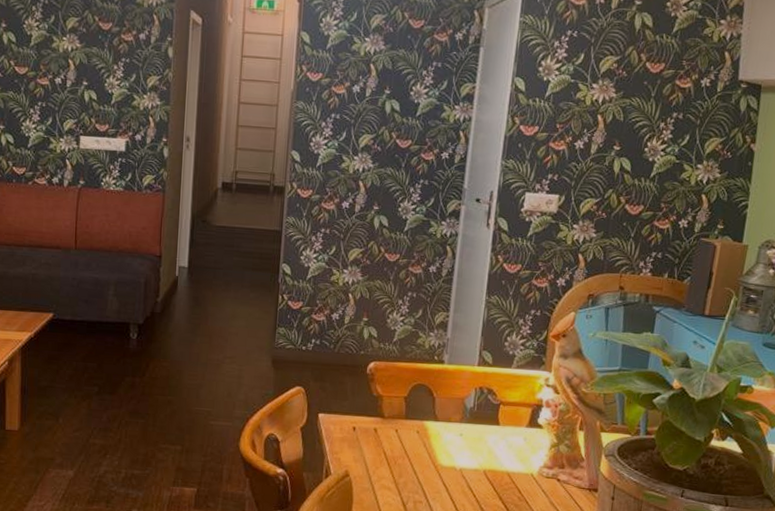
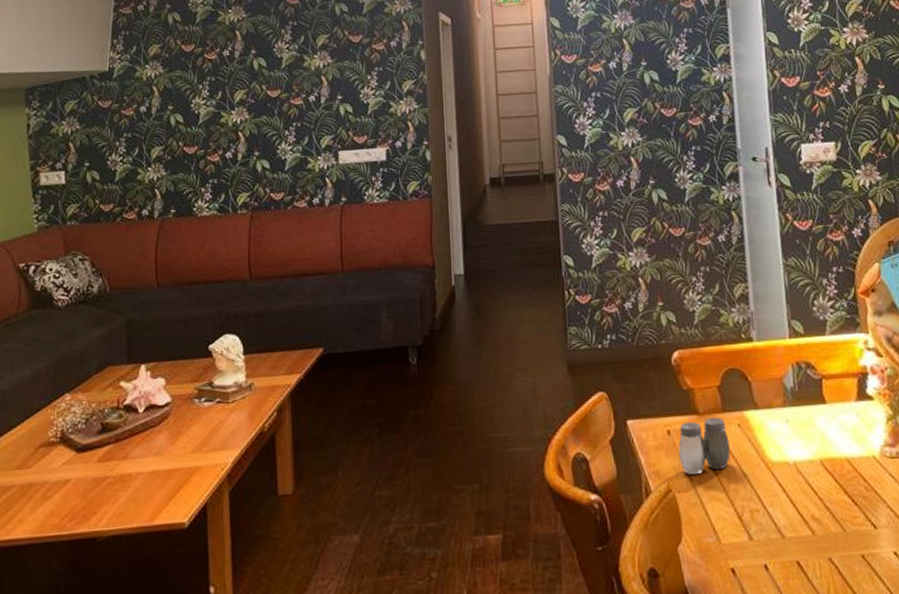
salt and pepper shaker: none [360,421,407,466] -> present [678,417,731,475]

